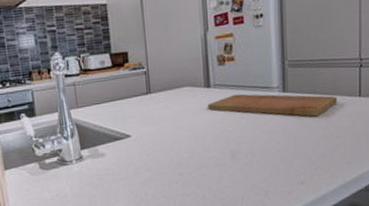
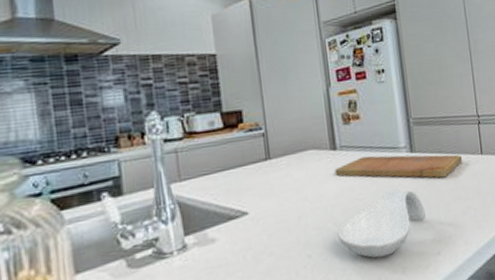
spoon rest: none [205,124,294,181] -> present [336,189,427,258]

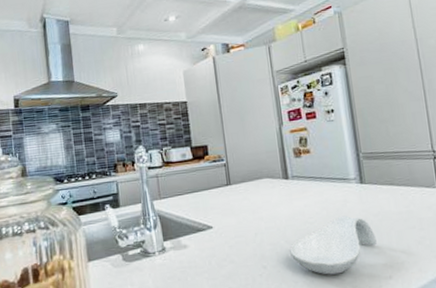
cutting board: present [334,154,462,178] -> none [287,185,416,208]

